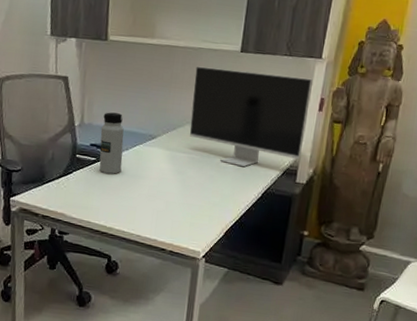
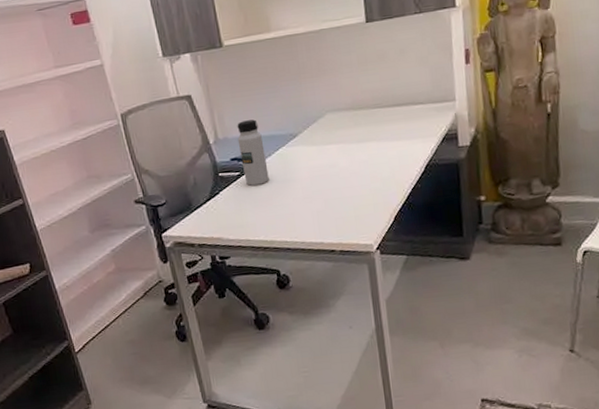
monitor: present [189,66,313,167] -> none [322,31,458,145]

